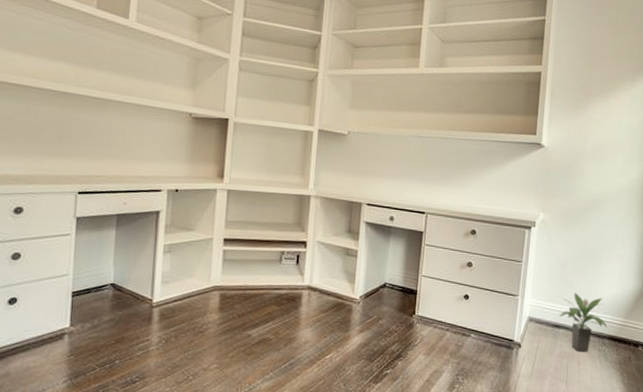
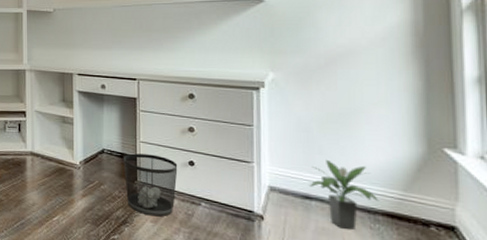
waste bin: none [403,287,454,349] -> present [123,153,178,217]

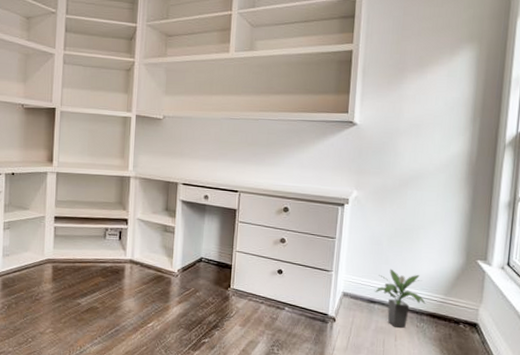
waste bin: present [123,153,178,217] -> none [219,262,268,321]

